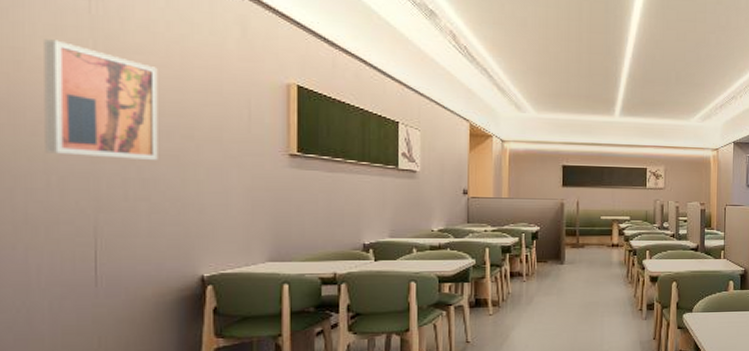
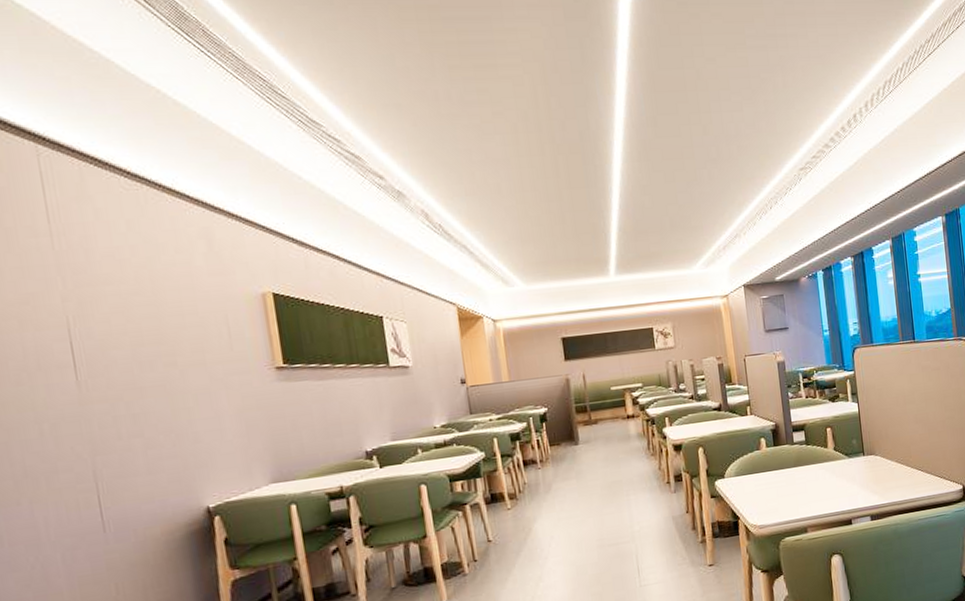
wall art: present [44,39,158,160] -> none [13,282,145,402]

